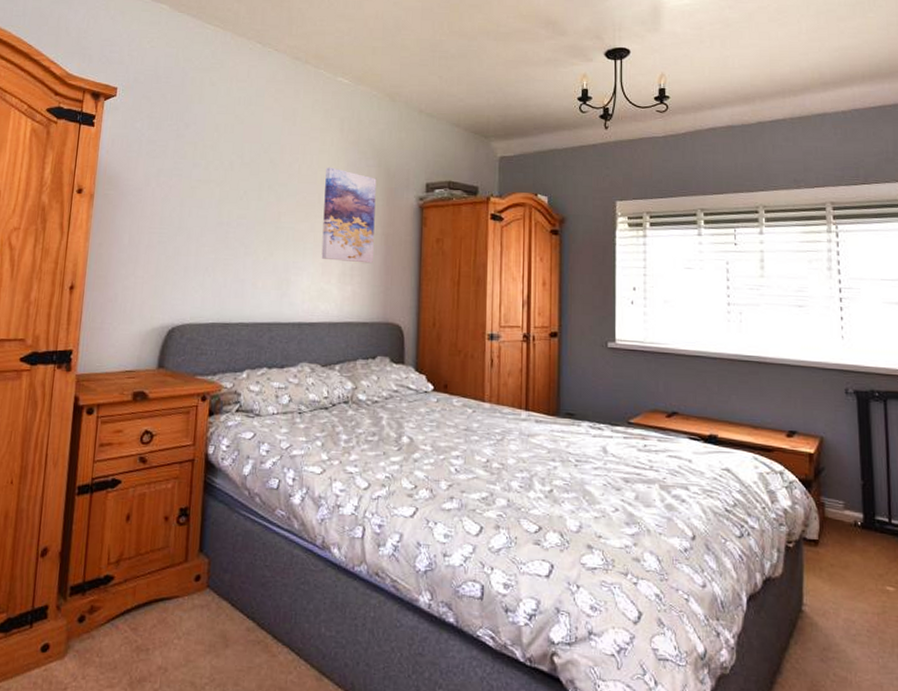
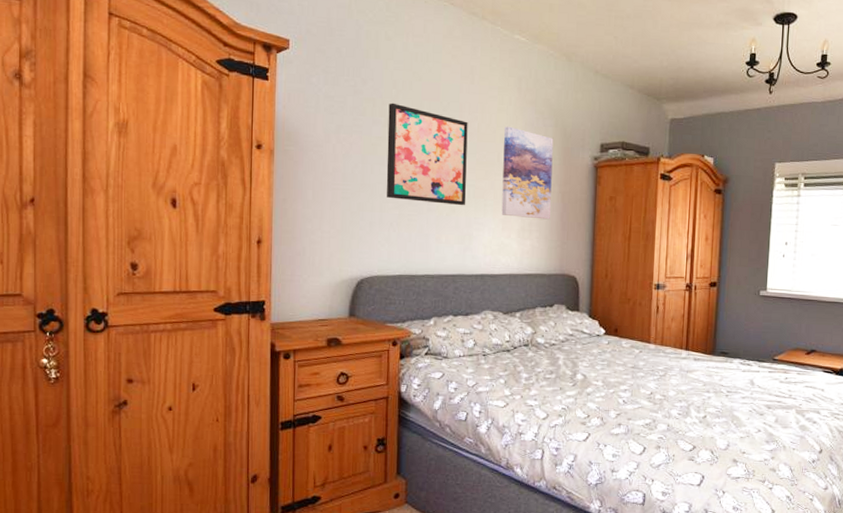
wall art: none [203,146,289,250] -> present [386,102,468,206]

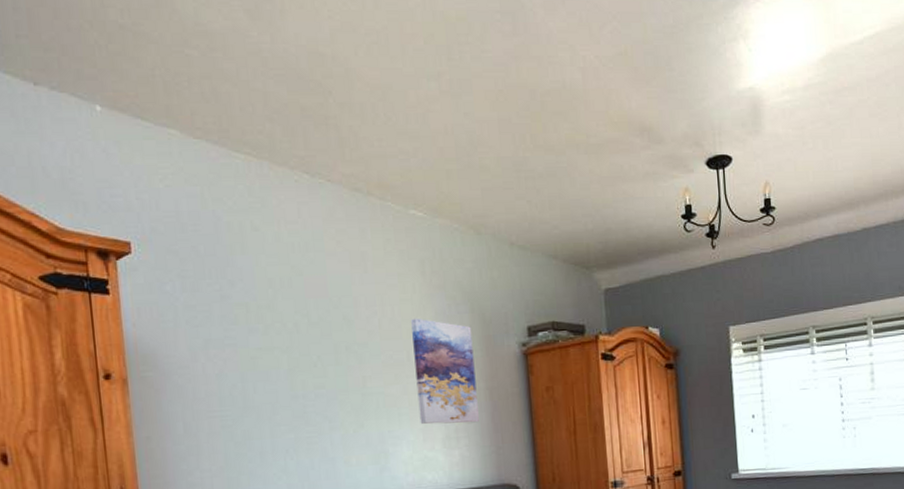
wall art: present [386,102,468,206] -> none [266,305,376,421]

